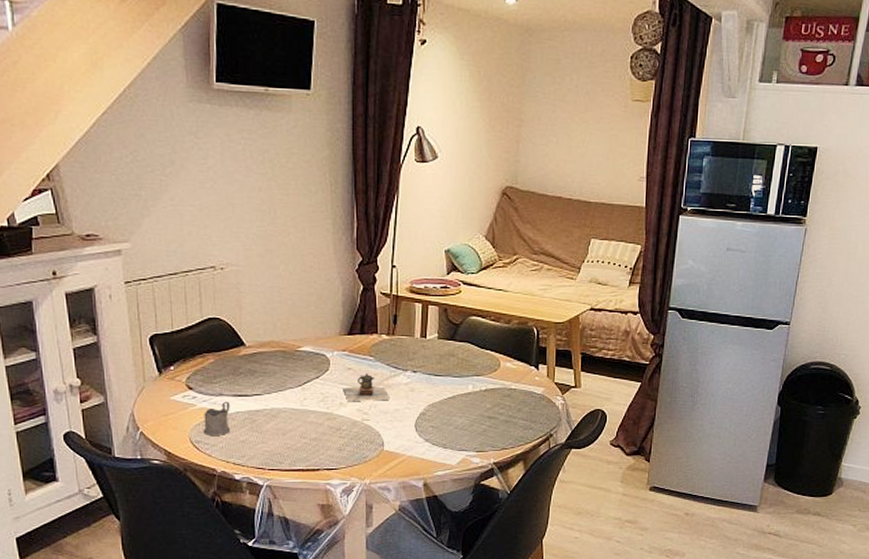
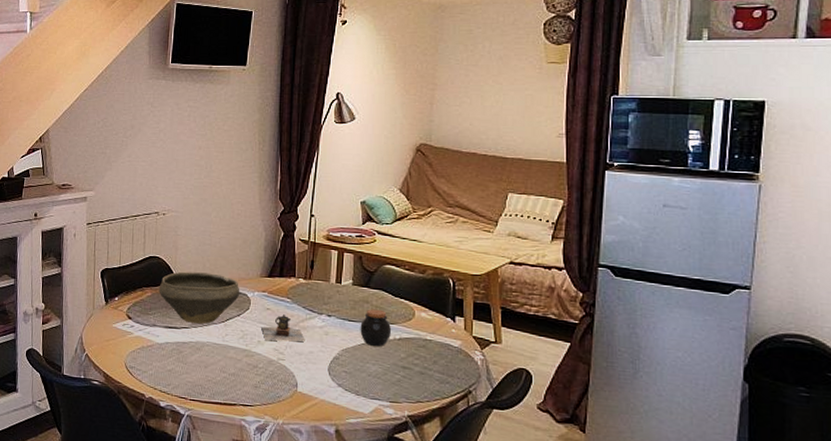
tea glass holder: present [203,401,231,435] -> none [137,331,161,363]
bowl: none [223,333,318,389] -> present [159,271,240,324]
jar: none [446,362,478,400] -> present [360,309,392,347]

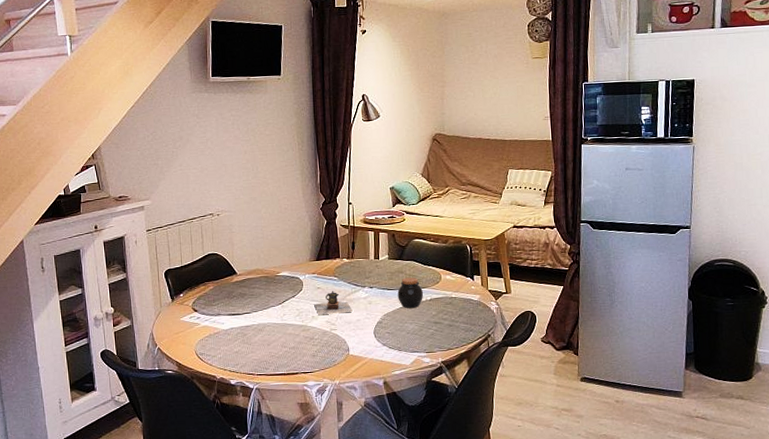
bowl: present [159,271,240,324] -> none [220,263,293,308]

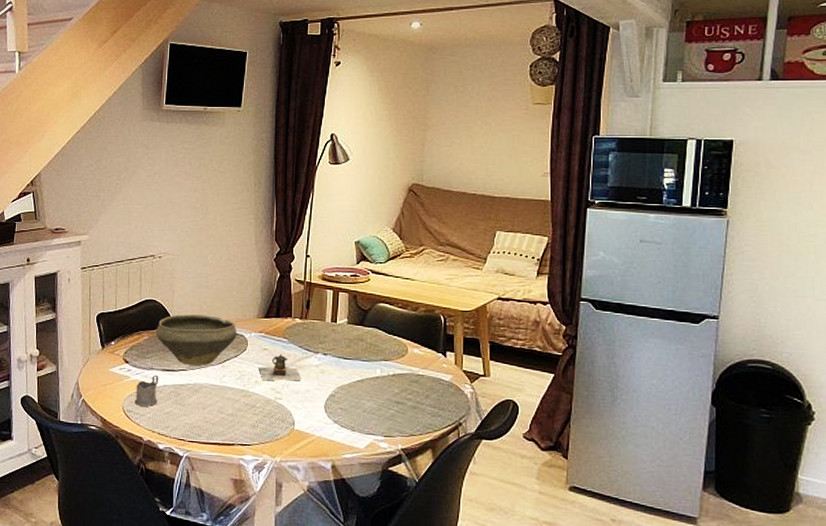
tea glass holder: none [205,319,227,348] -> present [134,374,159,406]
bowl: none [220,263,293,308] -> present [155,314,237,366]
jar: present [397,277,424,309] -> none [355,346,386,384]

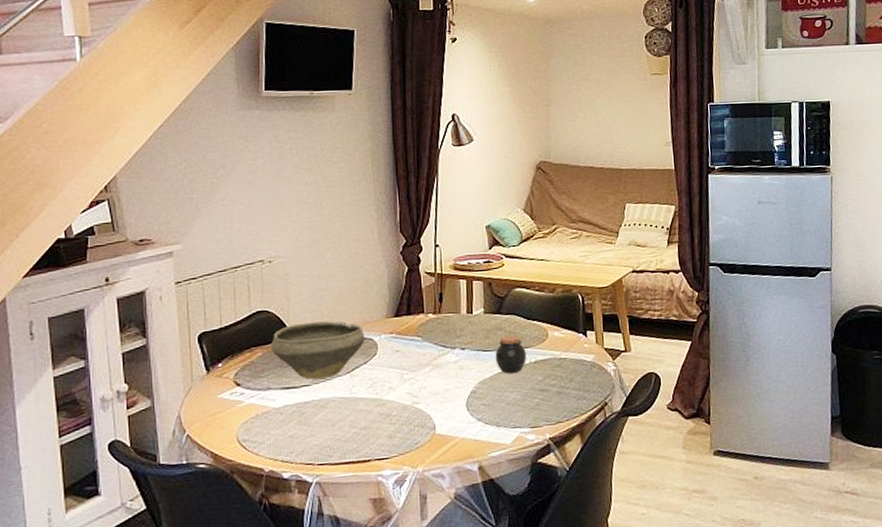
tea glass holder: present [134,374,159,406] -> none [251,395,279,433]
teapot: present [258,354,302,381] -> none [392,354,440,386]
jar: none [355,346,386,384] -> present [495,335,527,374]

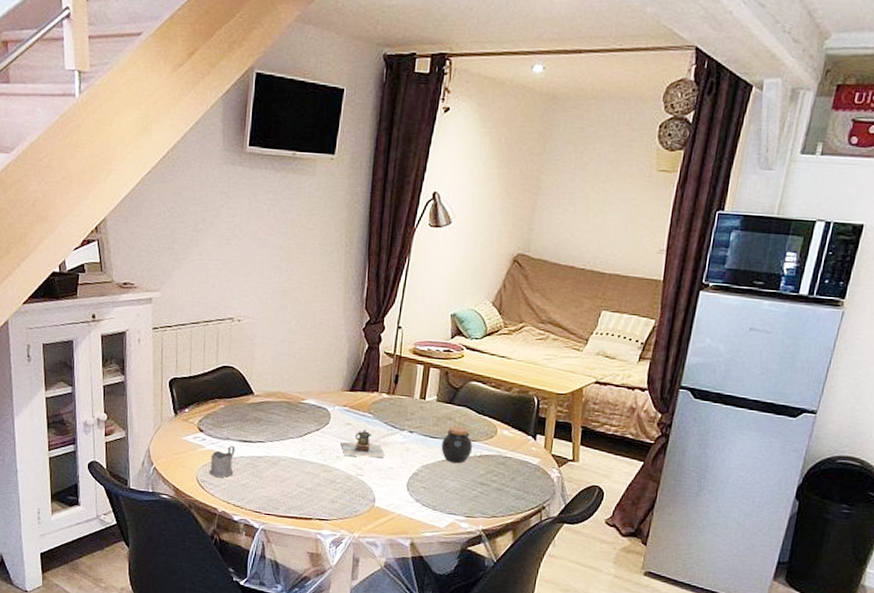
tea glass holder: none [251,395,279,433] -> present [209,445,235,477]
bowl: present [271,321,365,379] -> none [233,383,320,438]
teapot: none [392,354,440,386] -> present [341,430,385,458]

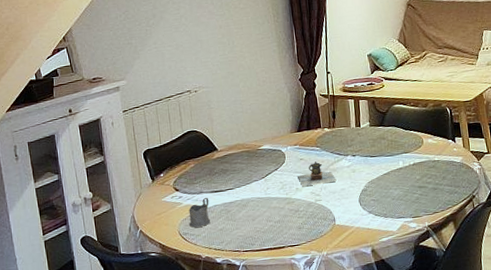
jar: present [441,426,473,464] -> none [380,143,407,175]

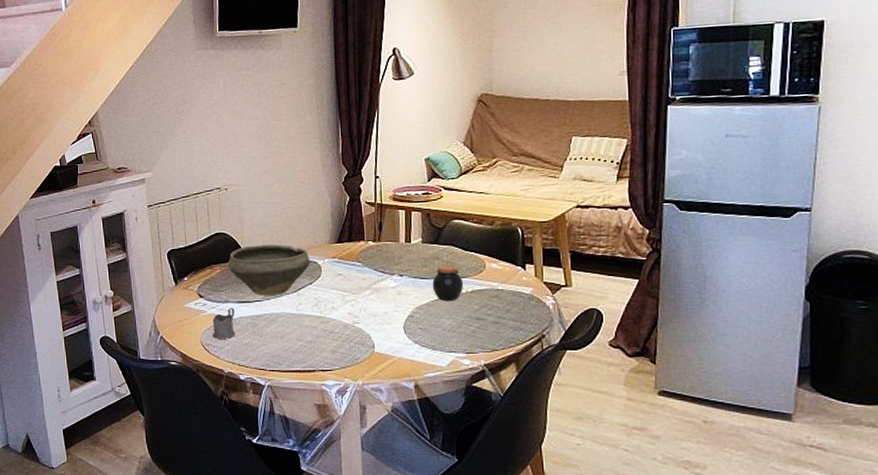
bowl: none [200,137,275,184] -> present [228,244,310,295]
teapot: present [297,161,337,187] -> none [334,278,379,306]
jar: none [380,143,407,175] -> present [432,264,464,302]

